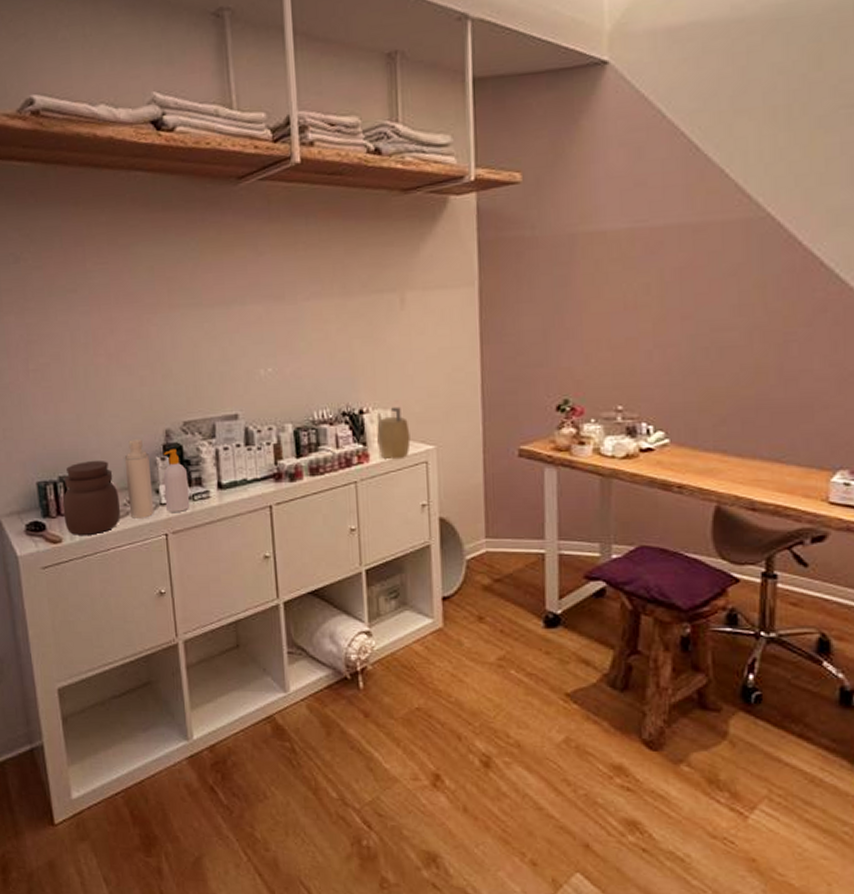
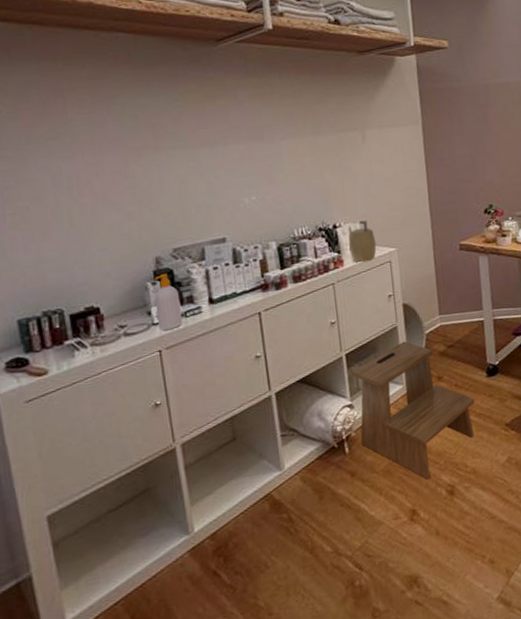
jar: present [62,461,121,535] -> none [47,291,112,365]
spray bottle: present [124,439,154,518] -> none [114,268,147,341]
step stool: none [370,565,525,742] -> present [351,341,474,480]

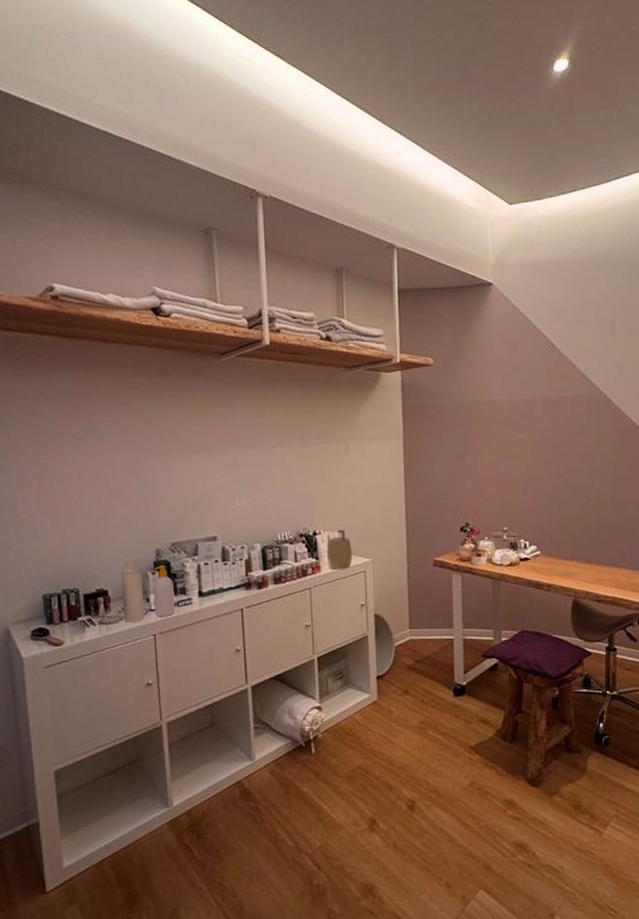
spray bottle: none [114,268,147,341] -> present [120,557,145,623]
step stool: present [351,341,474,480] -> none [321,651,439,791]

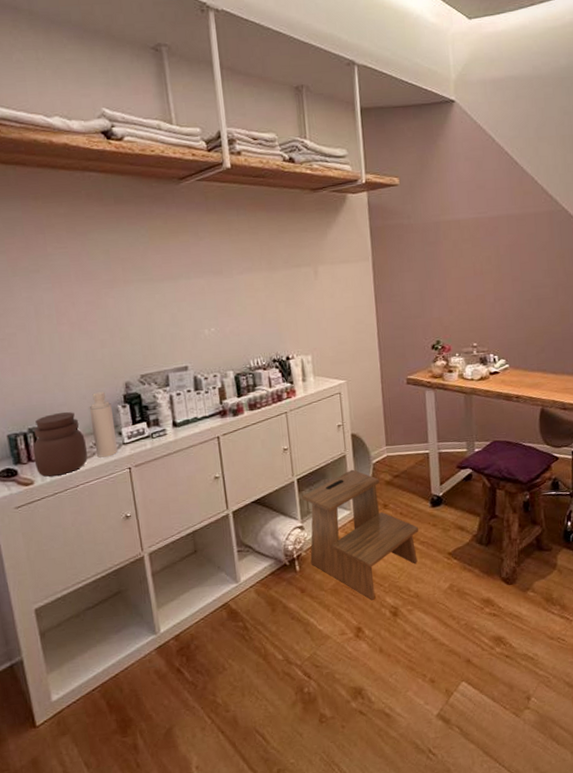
jar: none [65,576,116,638] -> present [33,412,88,477]
soap bottle: present [153,564,176,616] -> none [124,397,150,449]
step stool: none [321,651,439,791] -> present [302,469,418,600]
soap dispenser: present [327,529,353,570] -> none [301,352,327,394]

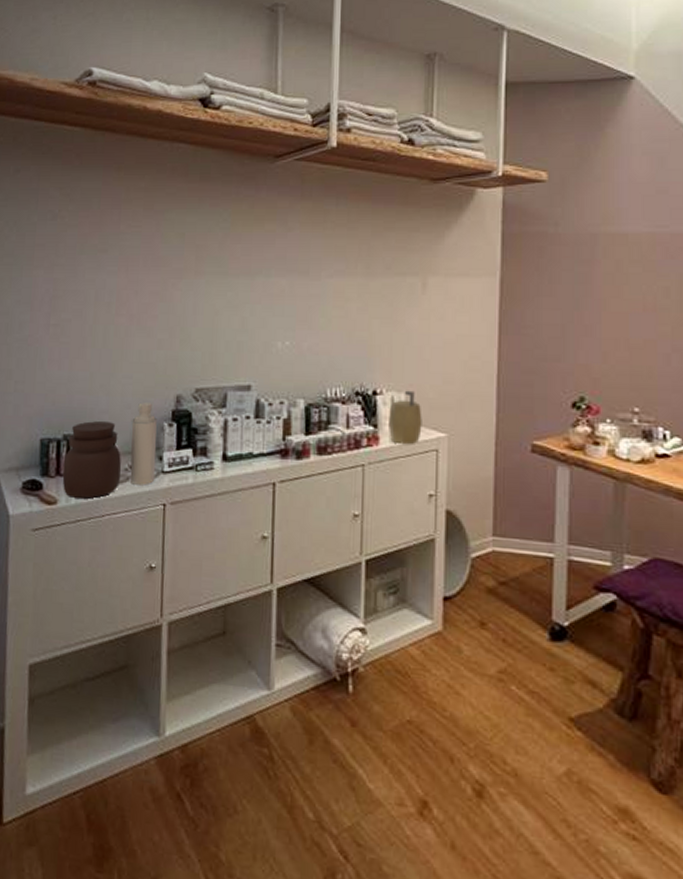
soap dispenser: none [301,352,327,394] -> present [389,390,422,446]
step stool: present [302,469,418,600] -> none [369,560,527,764]

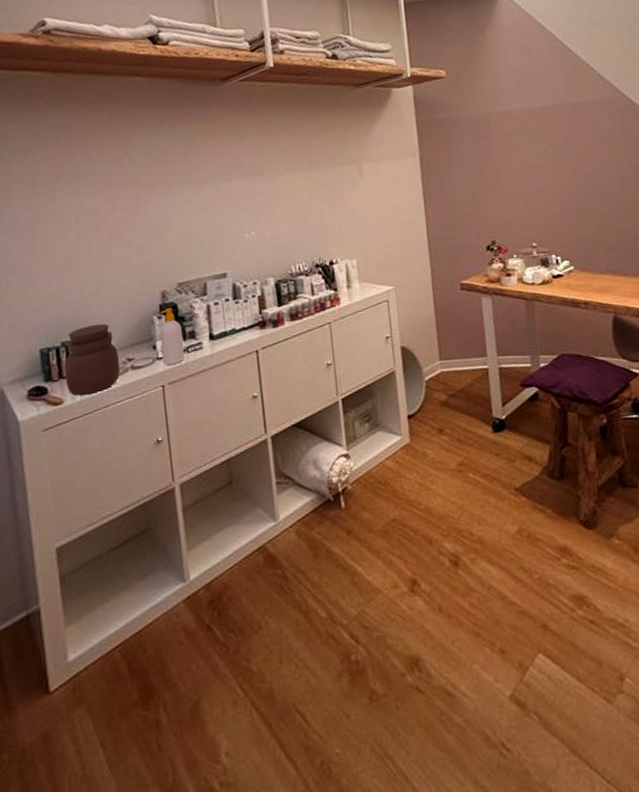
spray bottle: present [129,402,157,486] -> none [124,301,152,374]
soap bottle: none [167,415,194,482] -> present [159,307,185,365]
soap dispenser: present [389,390,422,446] -> none [346,256,374,302]

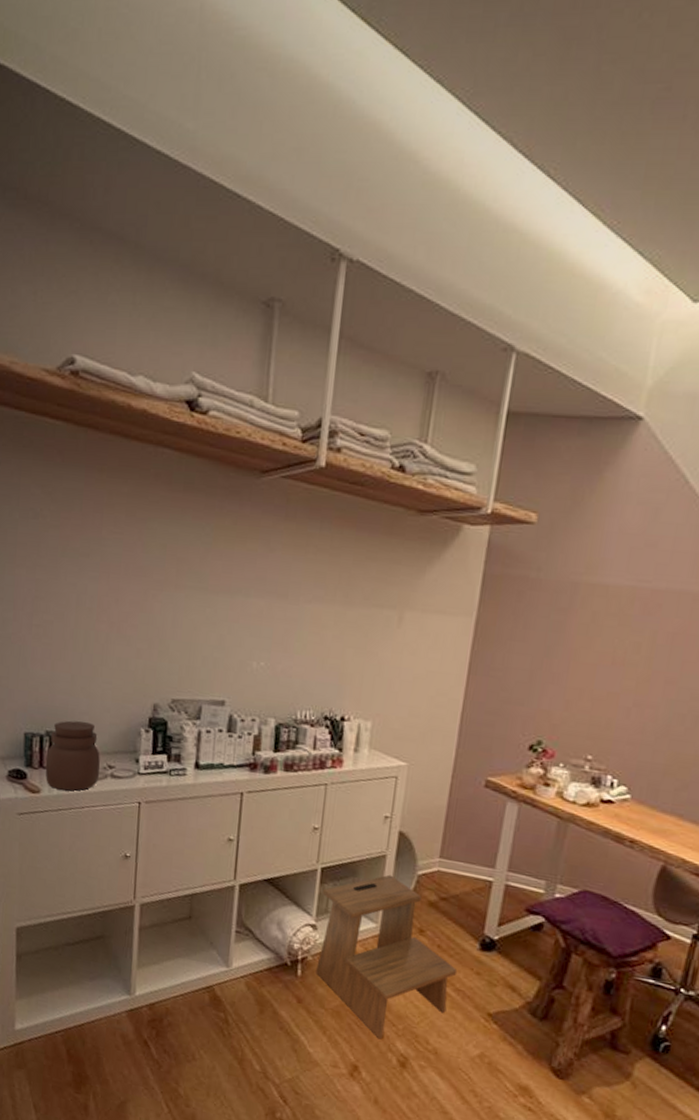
soap bottle: present [159,307,185,365] -> none [142,722,169,784]
step stool: none [347,387,480,546] -> present [316,874,457,1039]

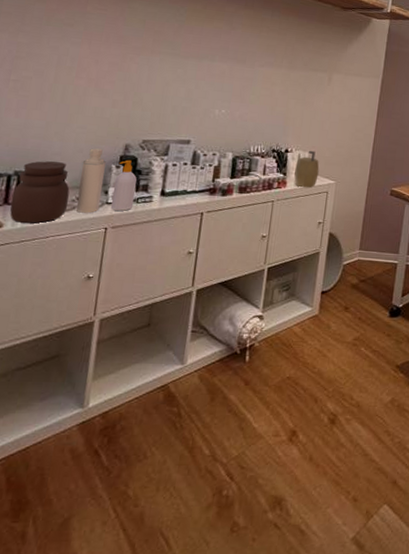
spray bottle: none [108,707,135,784] -> present [75,148,106,213]
soap bottle: none [142,722,169,784] -> present [110,159,137,211]
step stool: present [316,874,457,1039] -> none [261,267,373,404]
soap dispenser: none [353,719,386,771] -> present [294,150,319,189]

